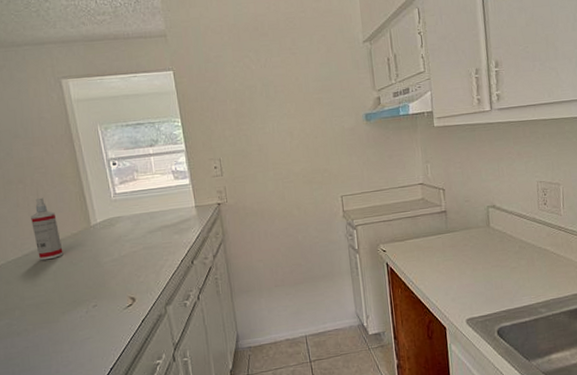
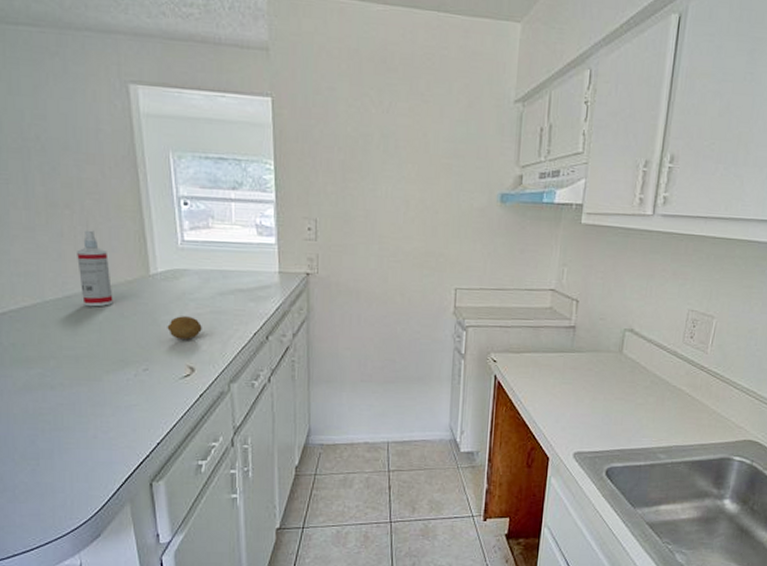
fruit: none [109,255,138,276] -> present [167,316,202,340]

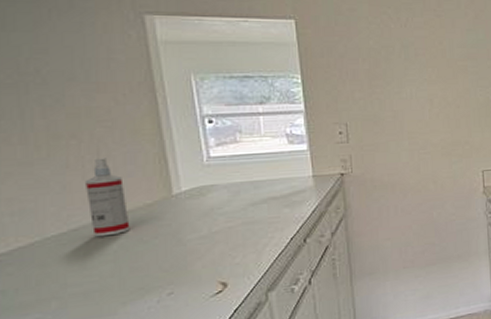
fruit: present [167,316,202,340] -> none [194,231,234,256]

